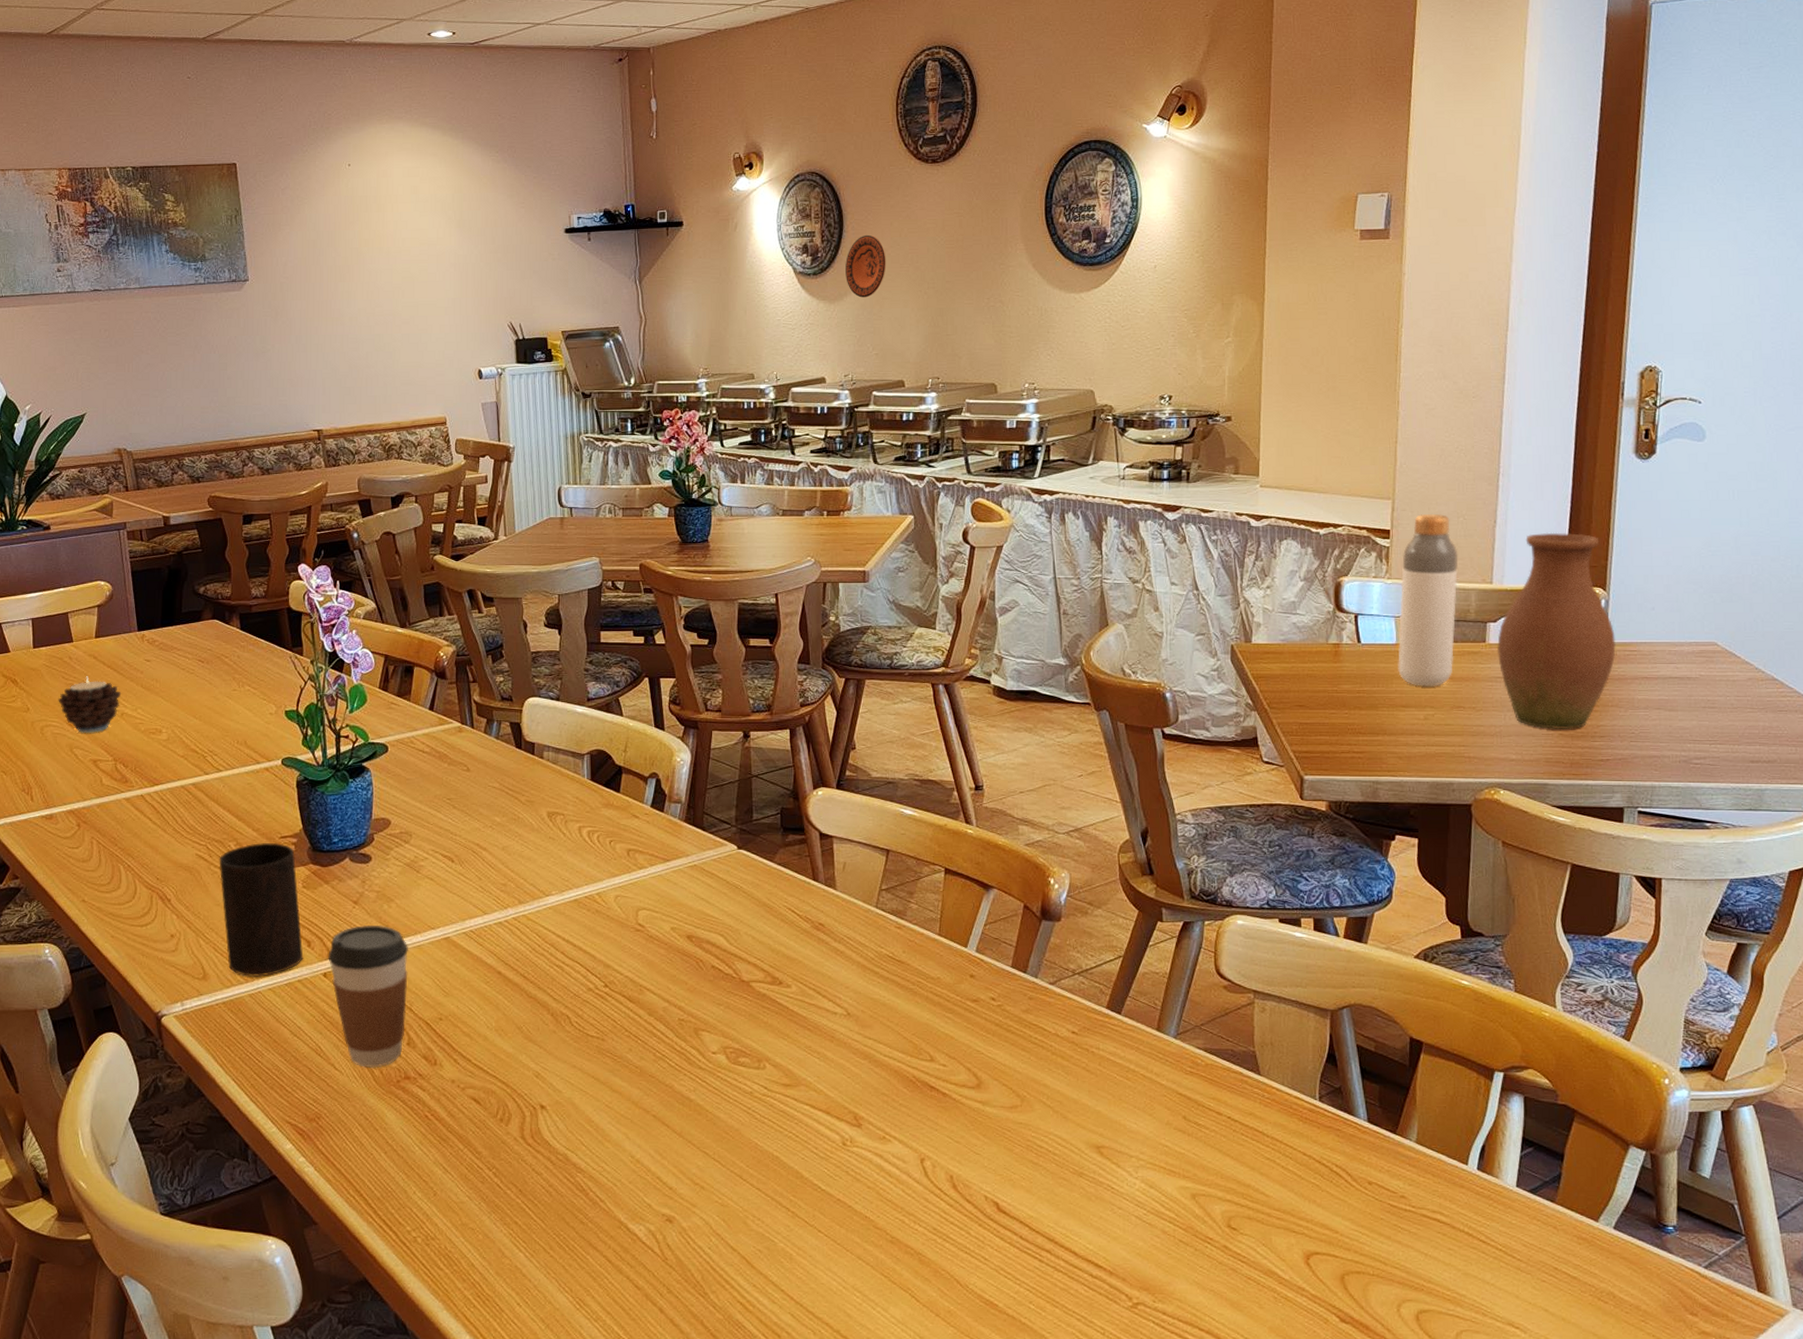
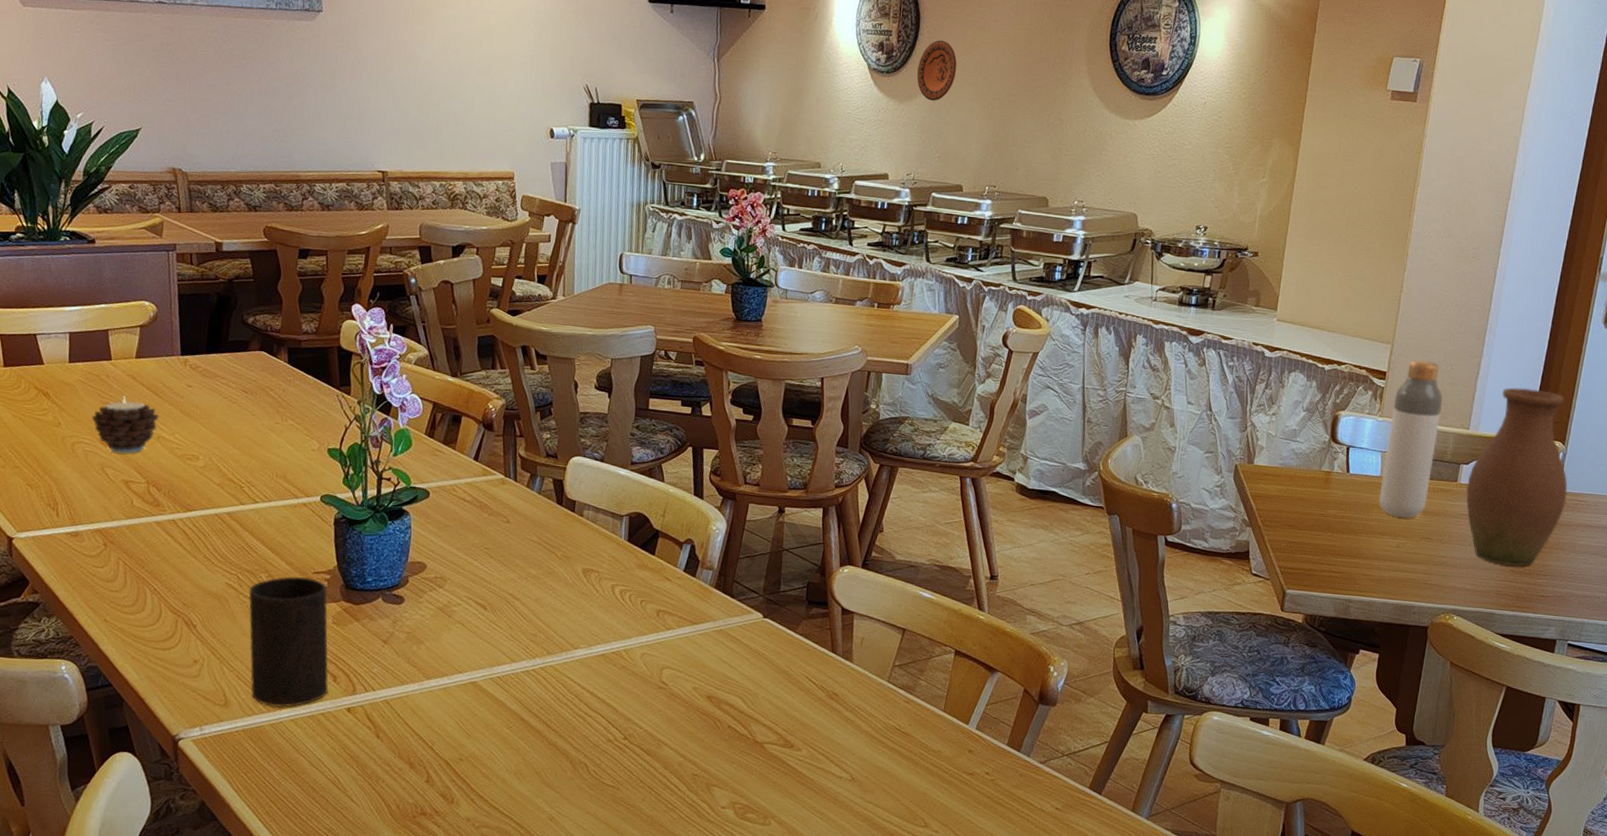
coffee cup: present [328,925,408,1068] -> none [353,664,435,802]

